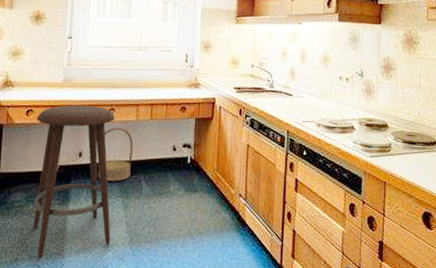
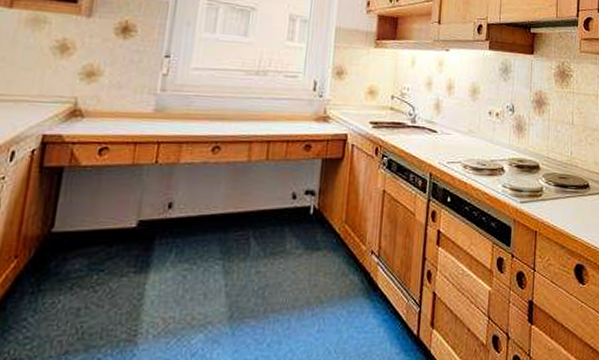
stool: present [33,105,115,259] -> none [95,141,220,349]
basket: present [98,128,133,182] -> none [192,170,242,240]

